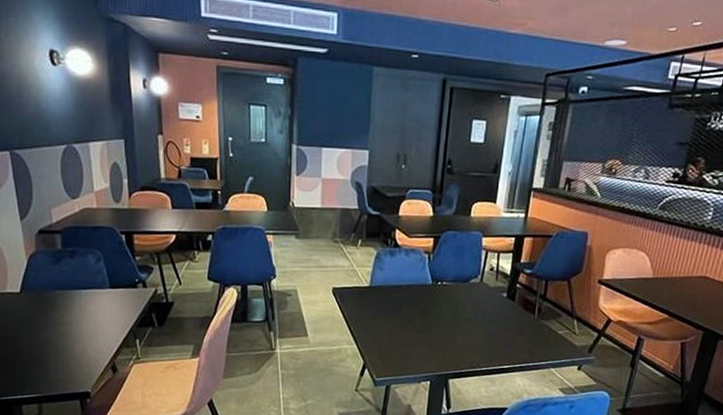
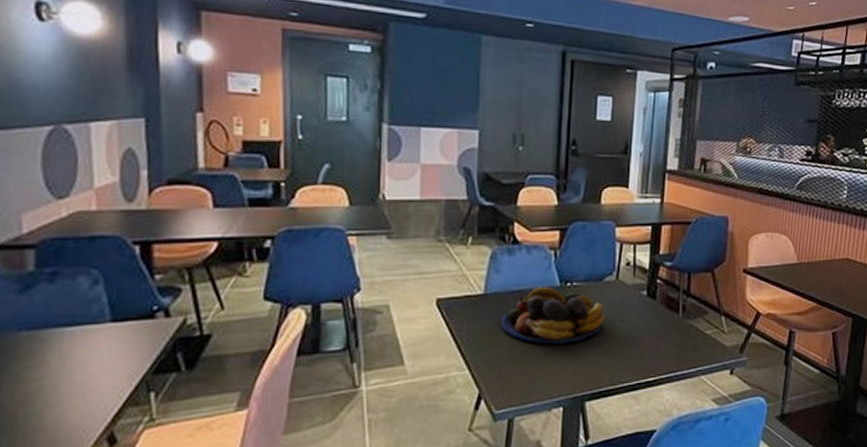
fruit bowl: none [383,284,469,332] -> present [502,287,605,345]

